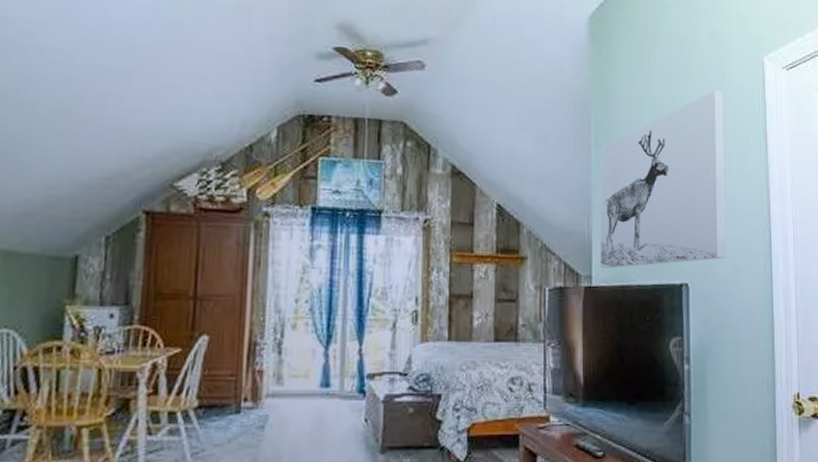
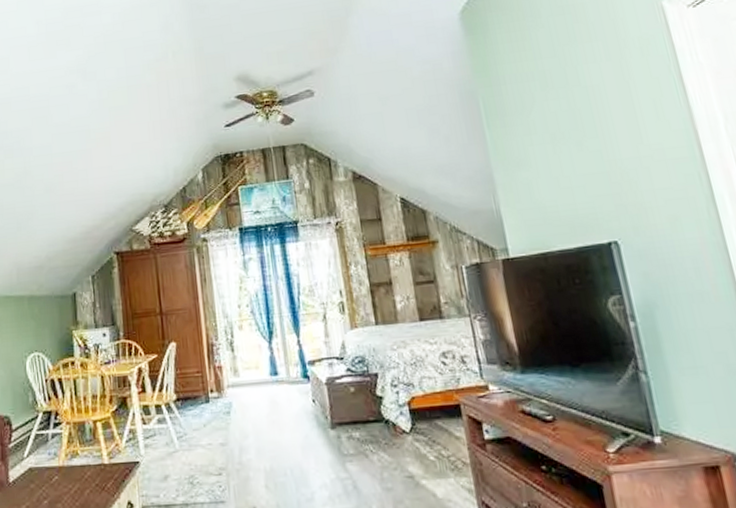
wall art: present [600,90,726,269] -> none [494,45,658,240]

